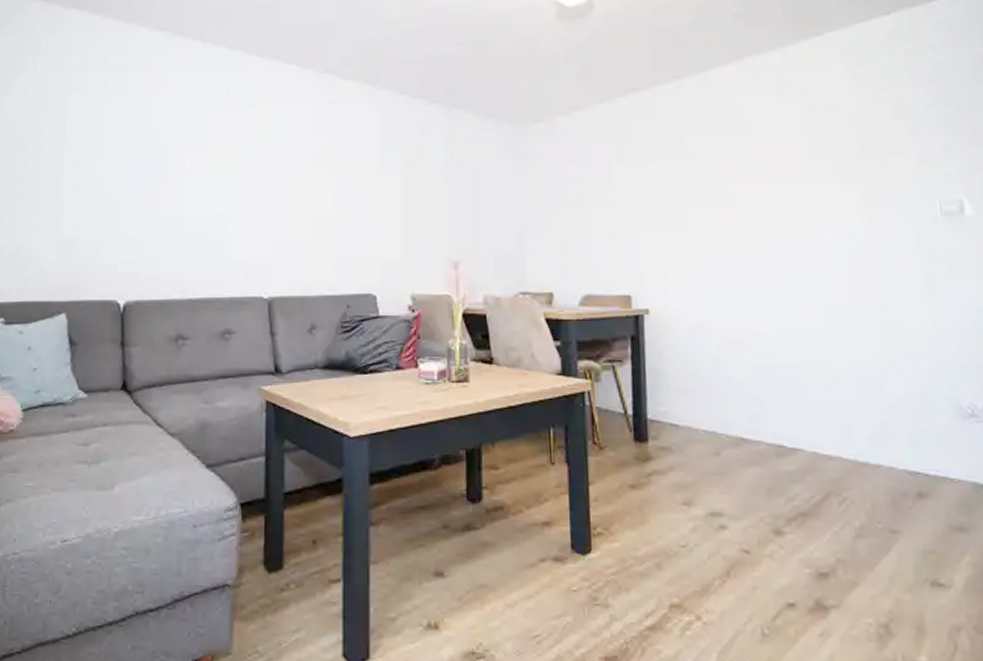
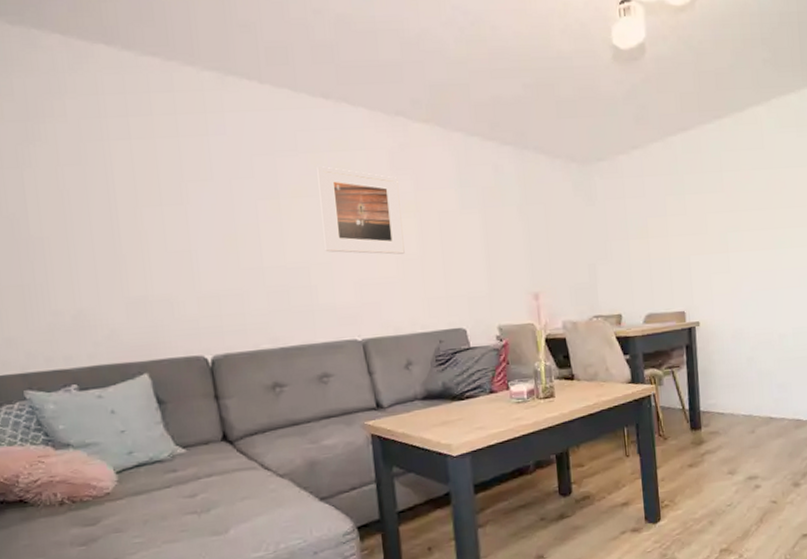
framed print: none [243,121,321,211] -> present [317,166,405,255]

